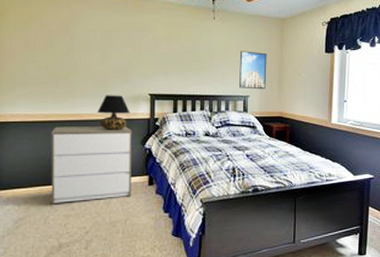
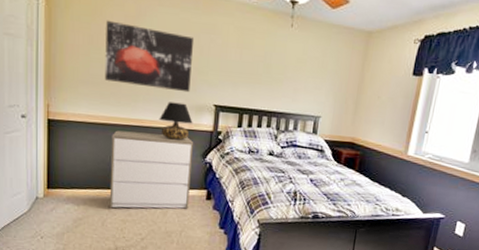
wall art: none [42,26,126,85] -> present [104,20,195,93]
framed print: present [239,51,267,90] -> none [311,65,346,111]

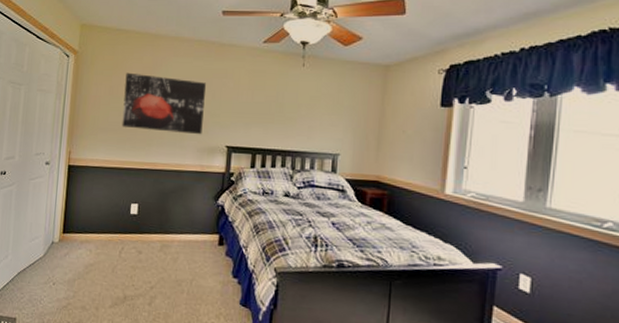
dresser: present [109,130,194,209] -> none [120,174,206,255]
table lamp: present [159,102,193,140] -> none [171,145,205,183]

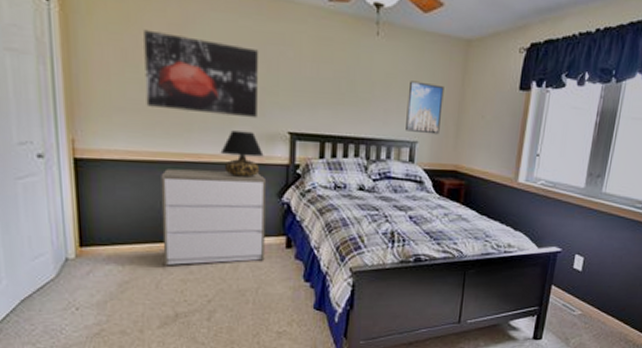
dresser: none [120,174,206,255] -> present [161,169,267,266]
table lamp: none [171,145,205,183] -> present [220,130,264,178]
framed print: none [328,102,364,148] -> present [406,81,444,135]

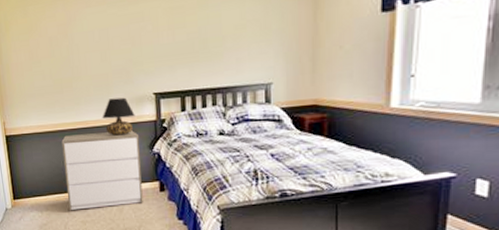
wall art: present [144,29,259,119] -> none [42,30,128,90]
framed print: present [406,81,444,135] -> none [258,25,296,75]

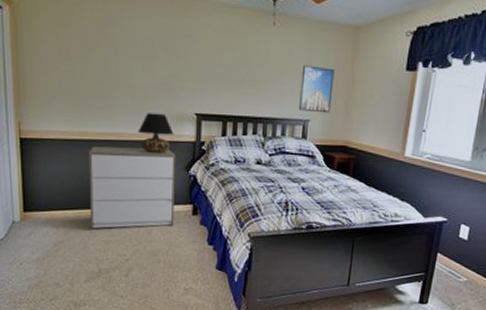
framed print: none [258,25,296,75] -> present [299,65,335,113]

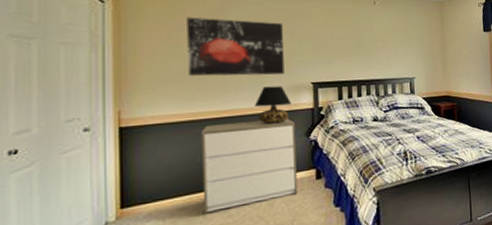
wall art: none [76,29,171,102] -> present [186,17,285,76]
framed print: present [299,65,335,113] -> none [403,33,431,71]

